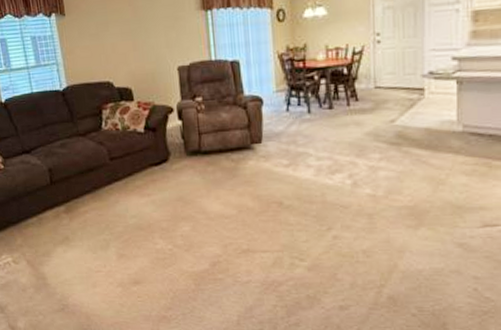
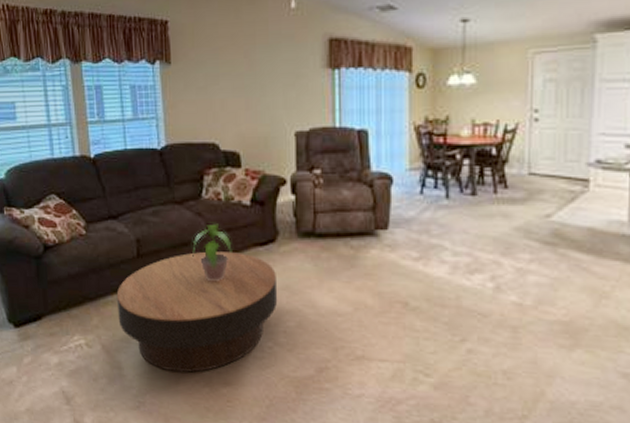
coffee table: none [35,173,174,278] -> present [116,251,278,373]
potted plant: none [97,150,132,200] -> present [192,223,232,282]

